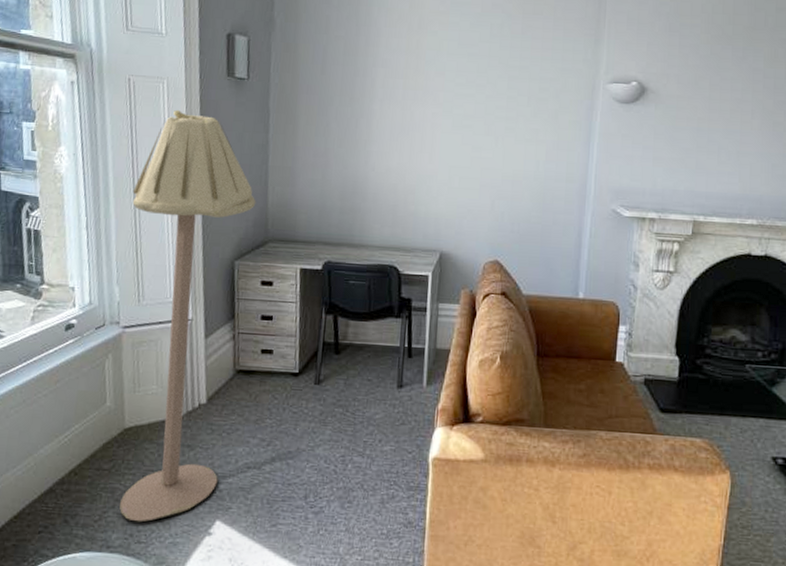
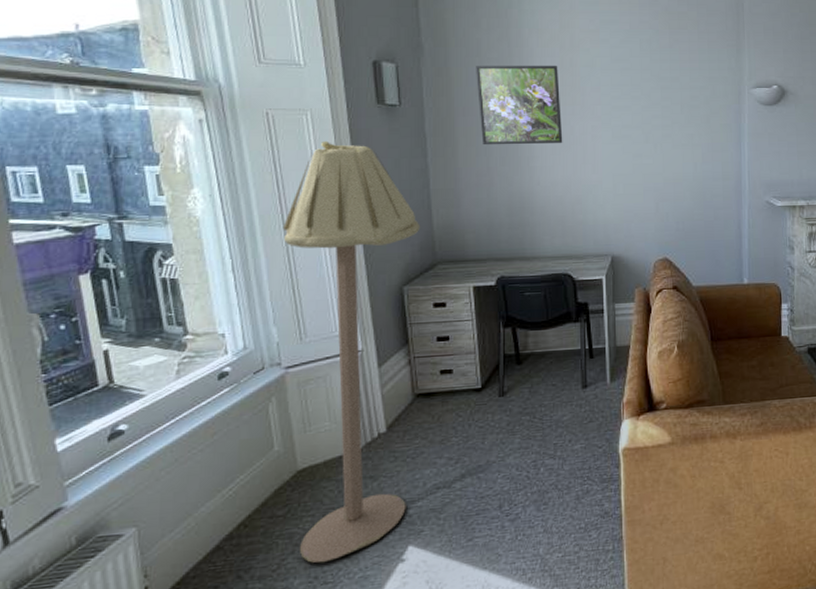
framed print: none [322,43,404,129] -> present [476,65,563,145]

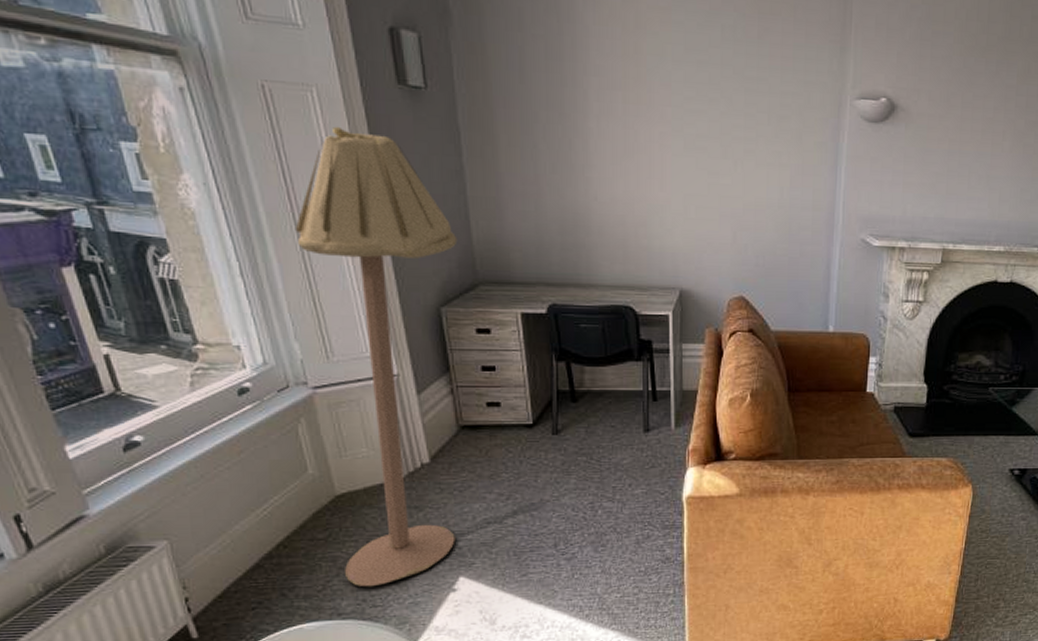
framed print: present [476,65,563,145] -> none [518,44,625,151]

